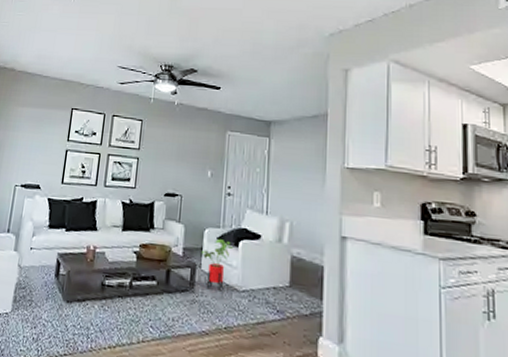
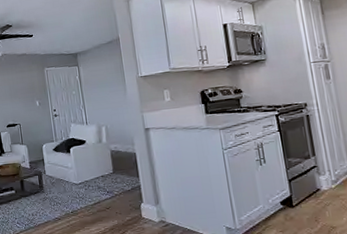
house plant: present [201,239,234,291] -> none [43,150,67,188]

